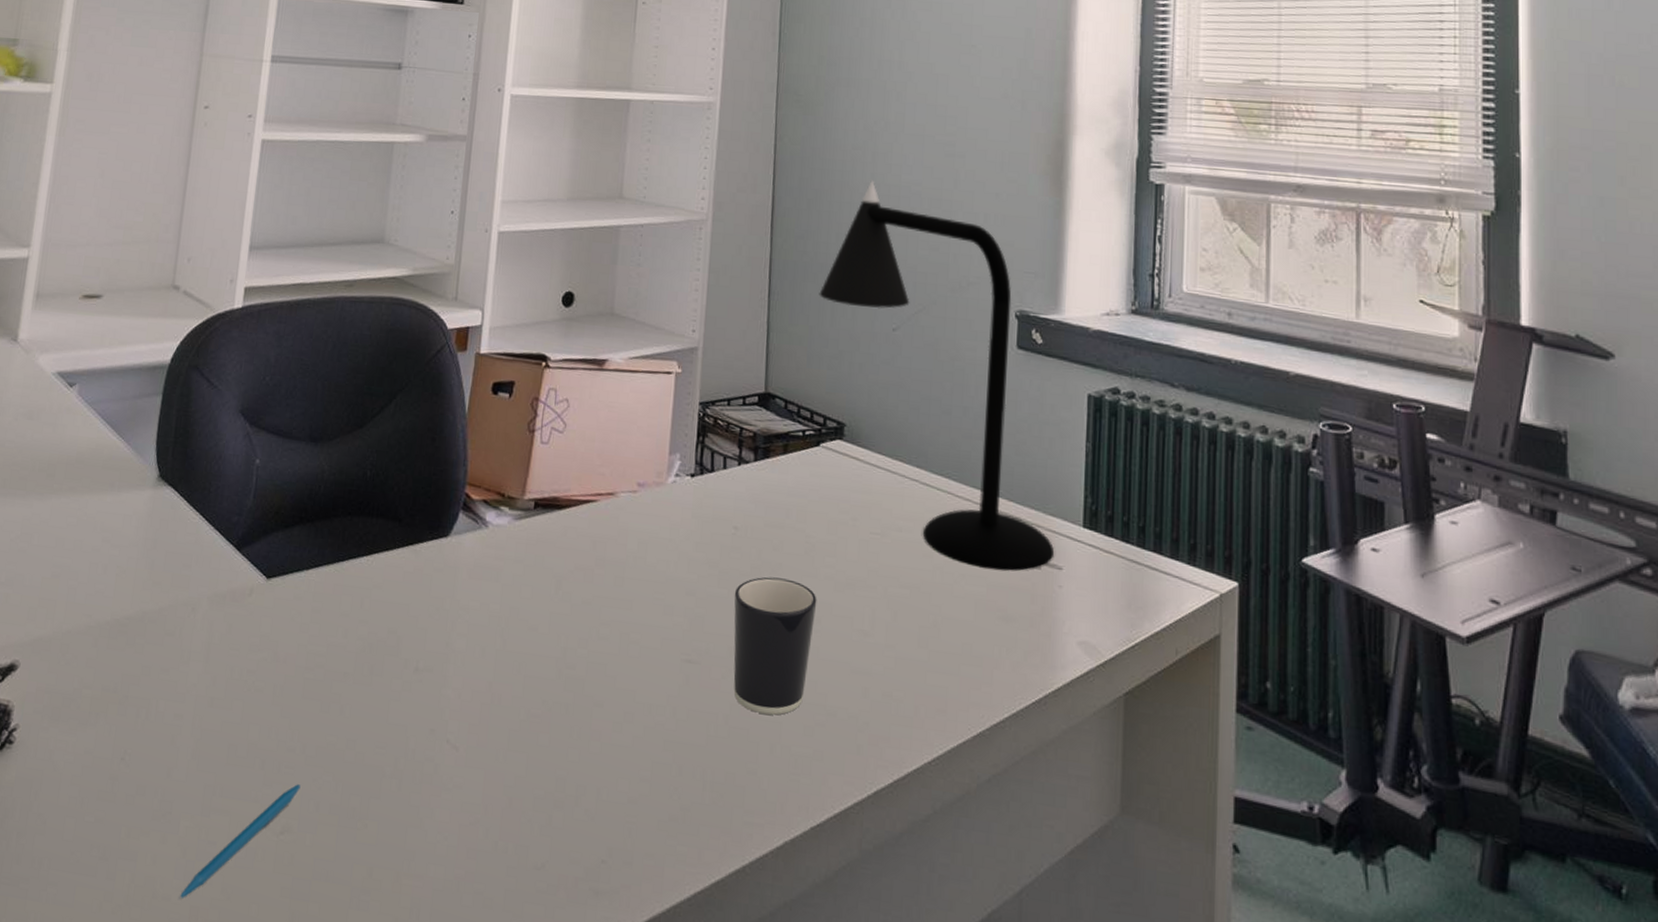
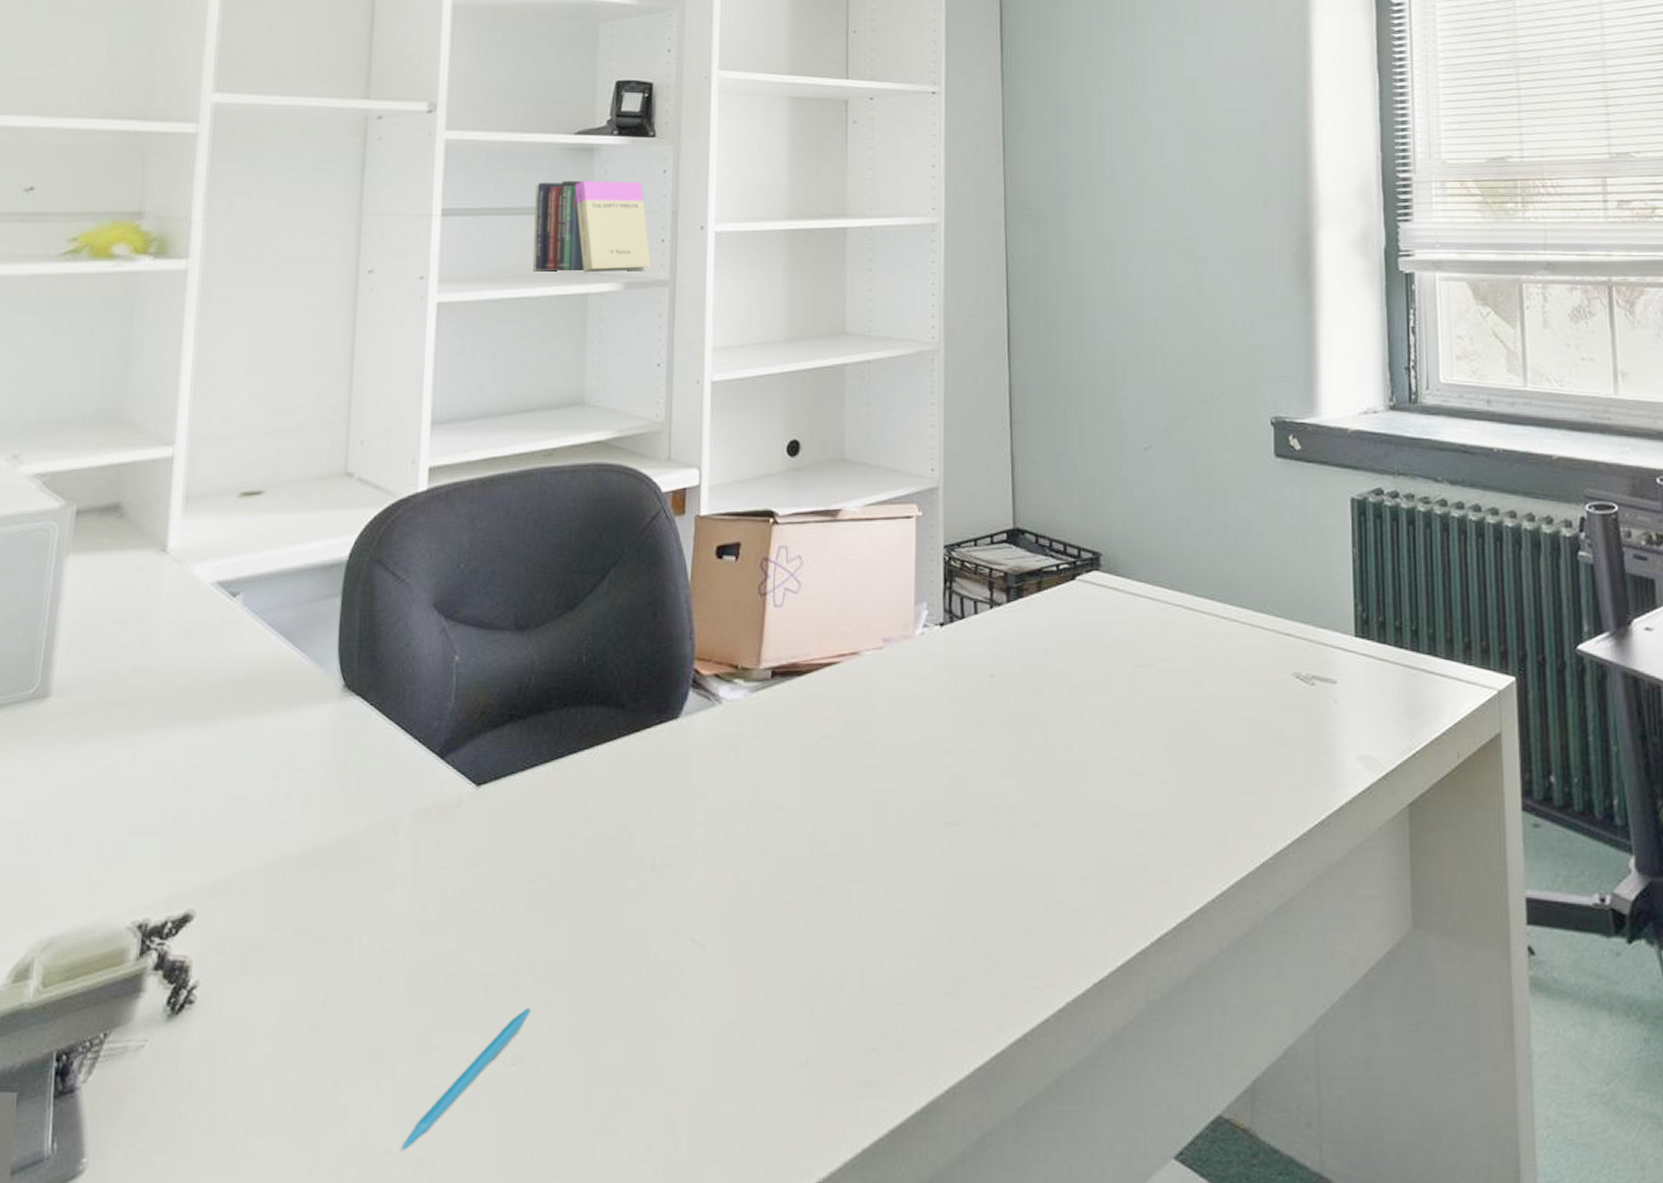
books: none [347,38,452,125] -> present [532,180,651,273]
mug: present [733,577,817,715] -> none [995,724,1084,870]
desk lamp: present [819,179,1054,570] -> none [1064,292,1327,690]

